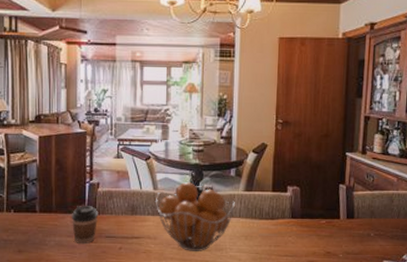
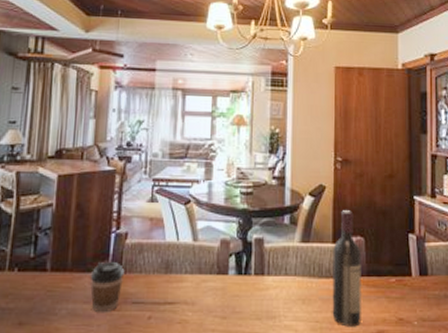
fruit basket: present [156,182,236,251] -> none [195,232,291,320]
wine bottle: none [270,165,297,258] -> present [332,210,361,327]

